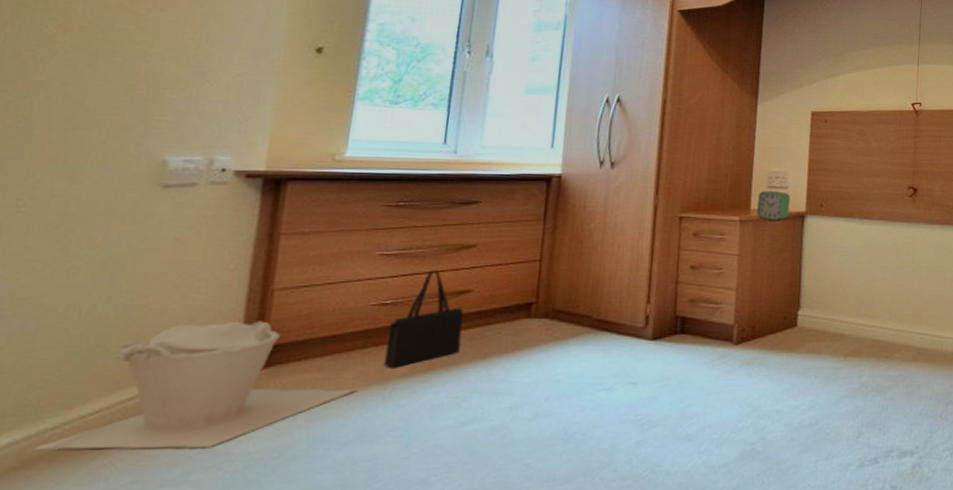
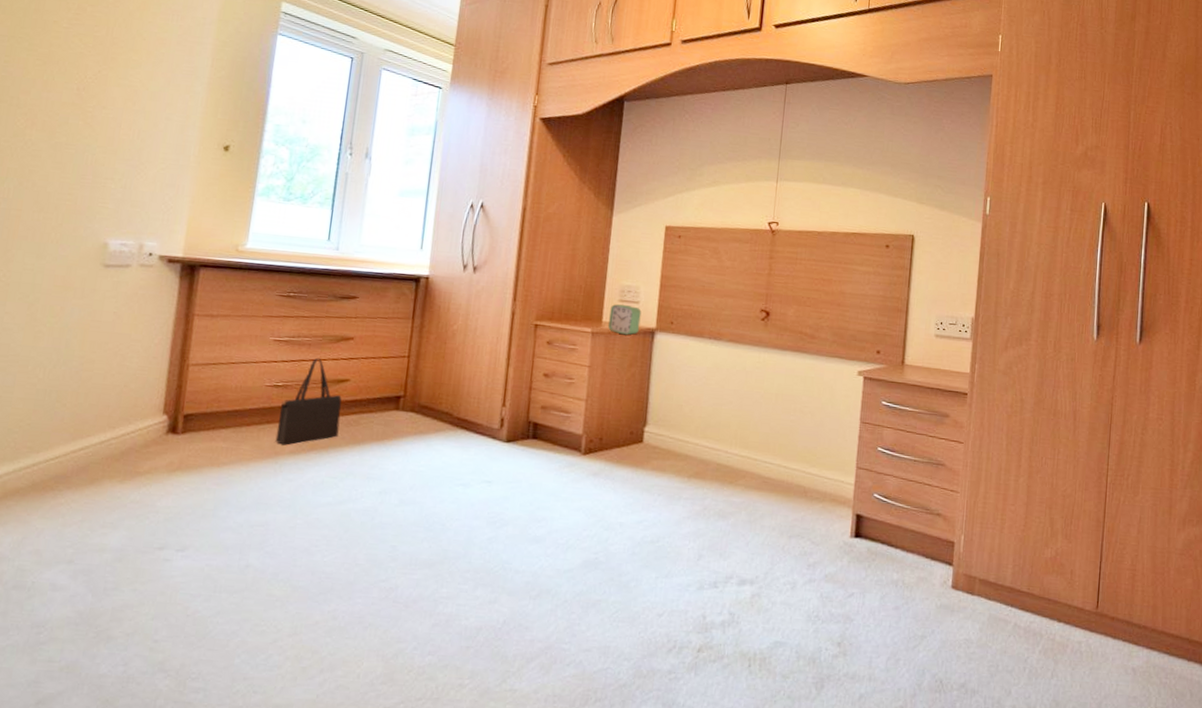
laundry basket: present [33,321,357,450] -> none [11,389,254,499]

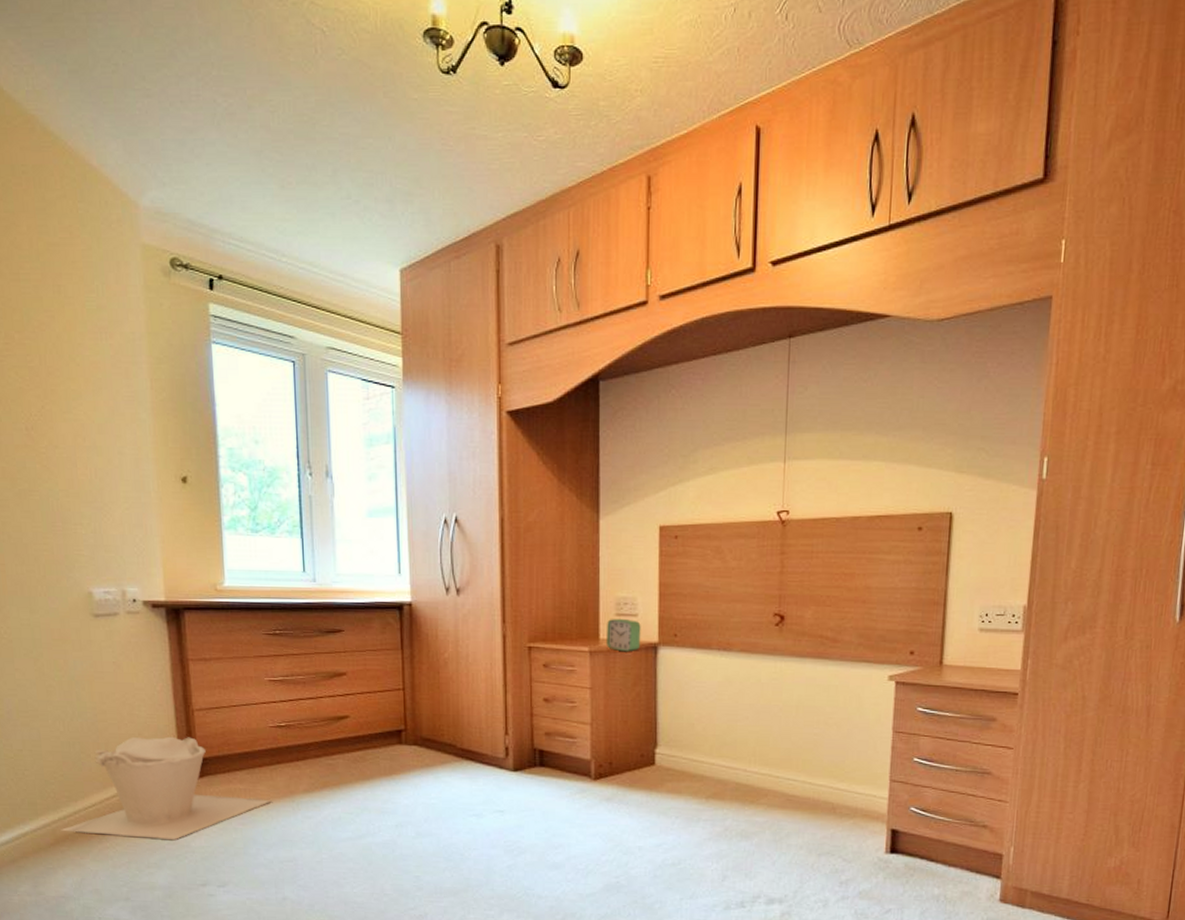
laundry basket: none [11,389,254,499] -> present [60,736,272,841]
tote bag: present [275,358,342,445] -> none [287,696,347,784]

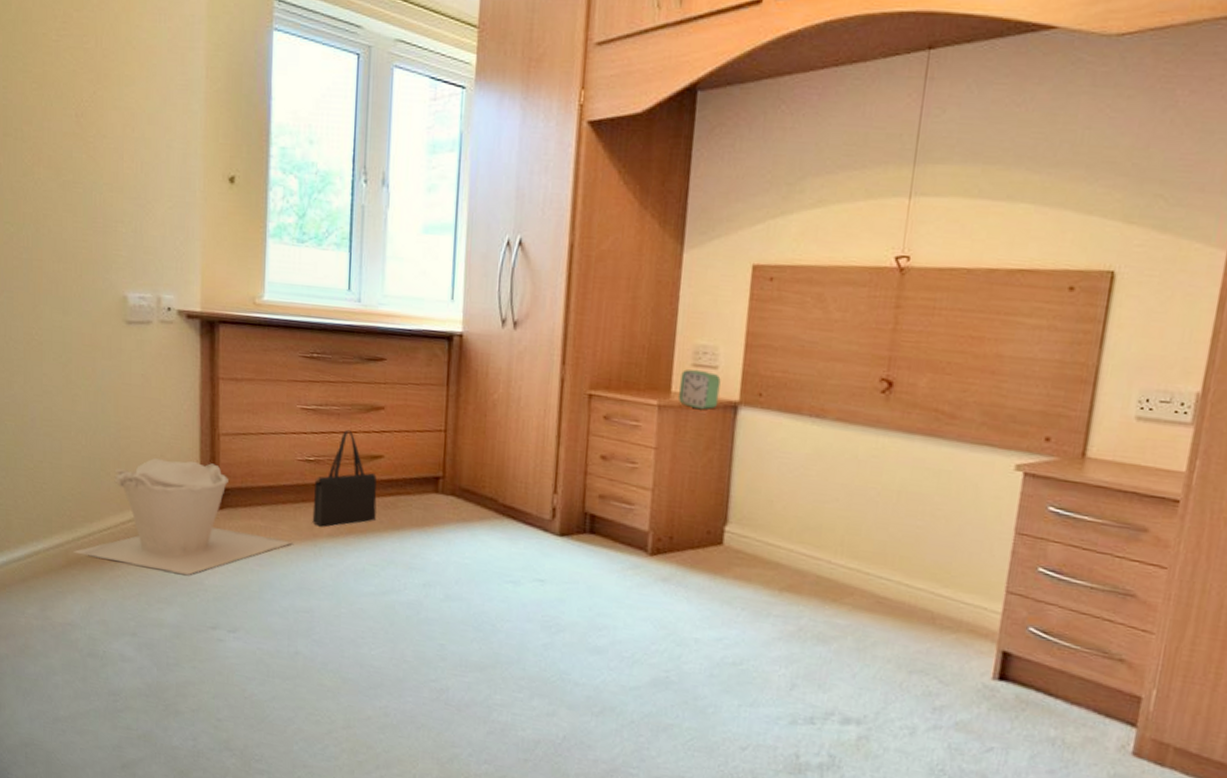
tote bag: none [287,696,347,784] -> present [312,430,377,527]

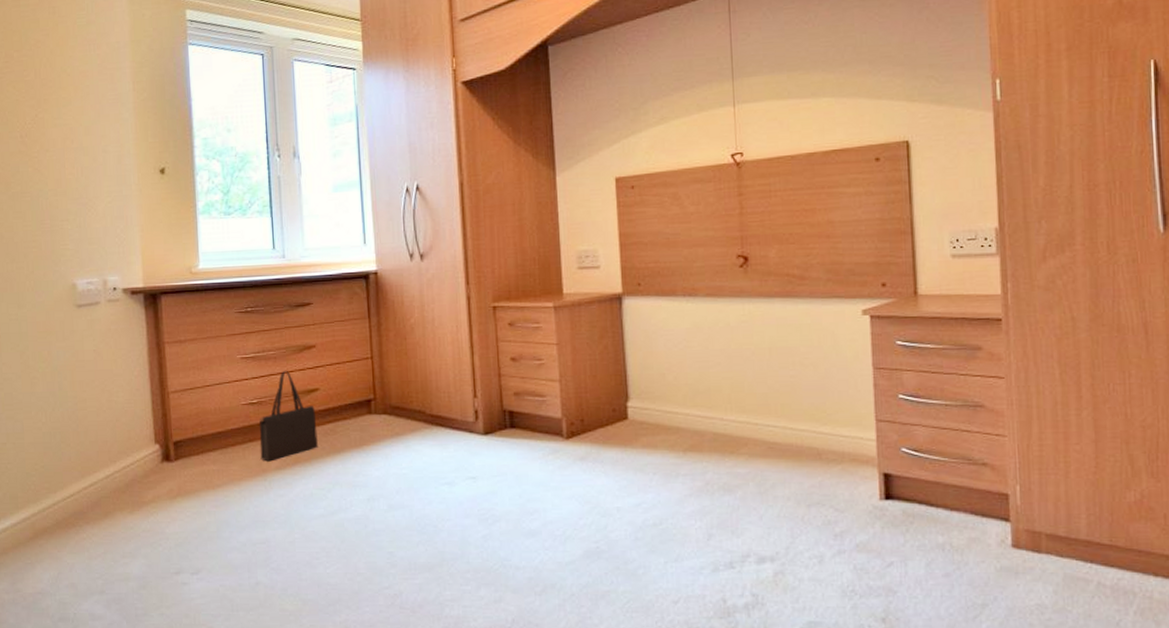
laundry basket: present [72,458,293,576] -> none [39,420,244,528]
alarm clock: present [679,369,721,410] -> none [570,271,605,305]

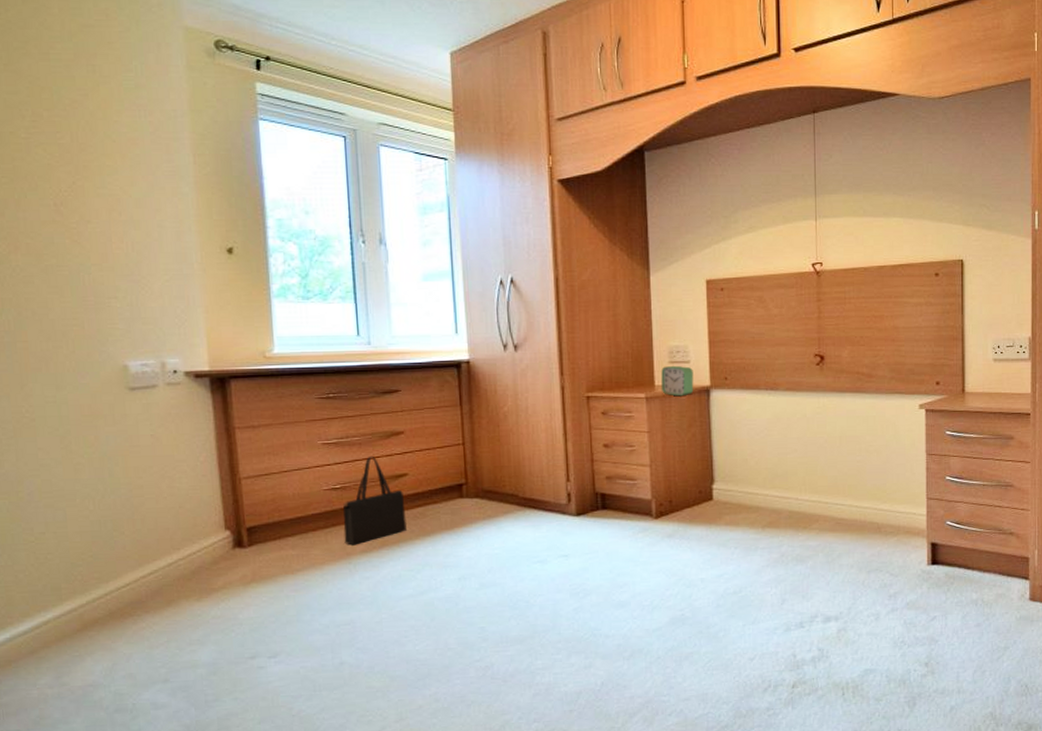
alarm clock: none [570,271,605,305] -> present [661,365,694,397]

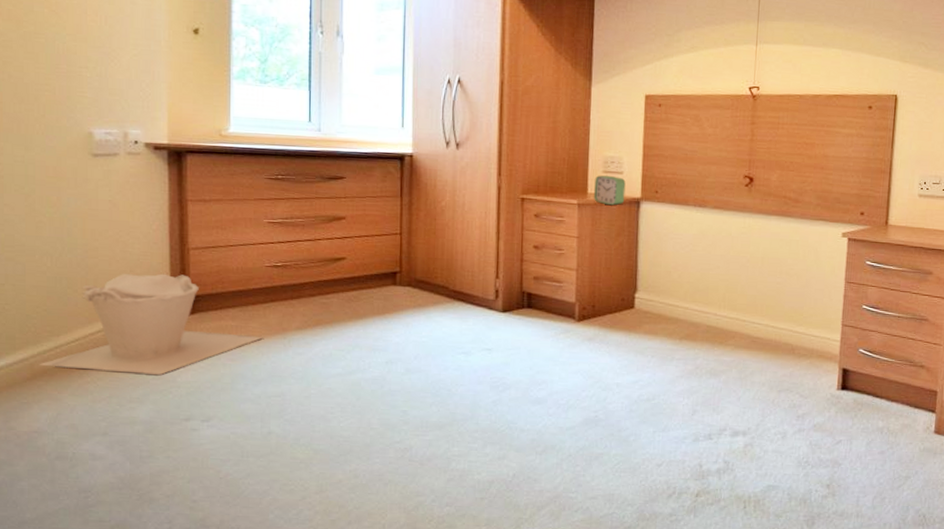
laundry basket: none [88,506,327,616] -> present [38,273,263,376]
tote bag: present [343,457,407,546] -> none [281,238,341,322]

